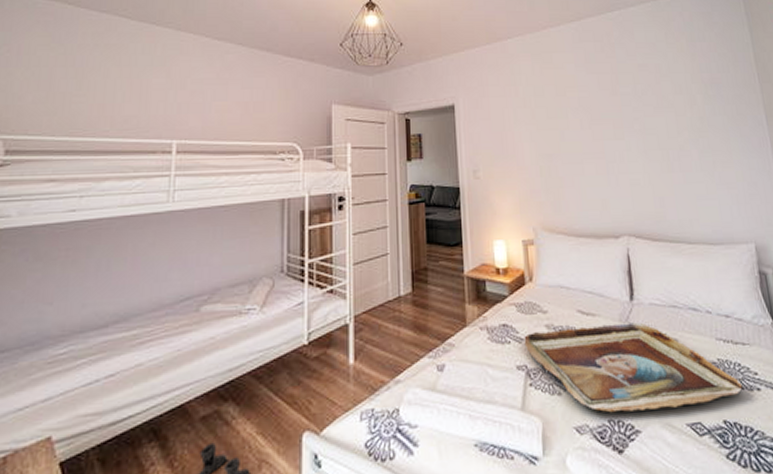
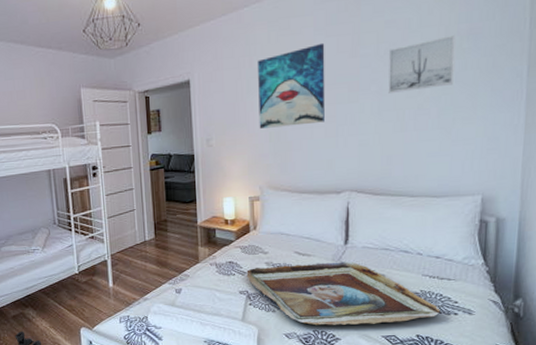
wall art: none [524,79,594,161] -> present [258,42,325,129]
wall art: none [645,83,707,133] -> present [388,35,456,93]

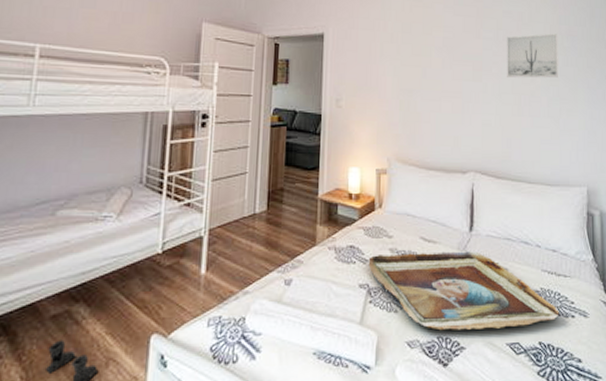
wall art: present [258,42,325,129] -> none [390,20,453,97]

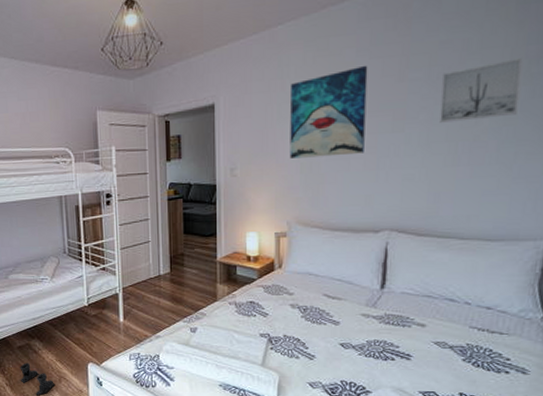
tray: present [368,251,559,331] -> none [269,307,489,378]
wall art: none [390,20,453,97] -> present [289,65,368,159]

